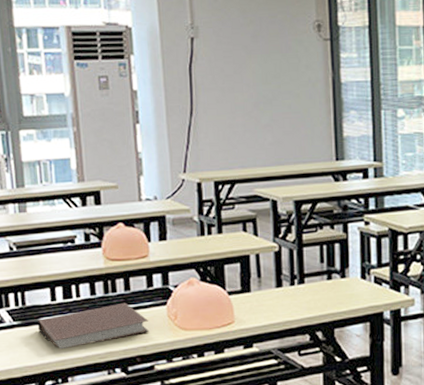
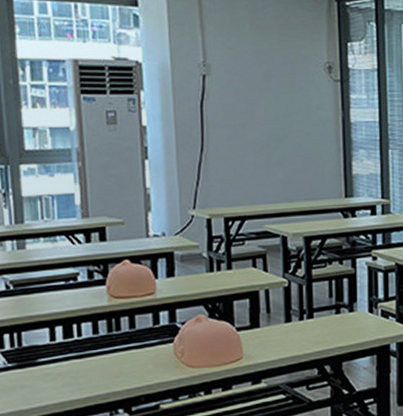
notebook: present [37,302,150,348] -> none [34,341,155,390]

